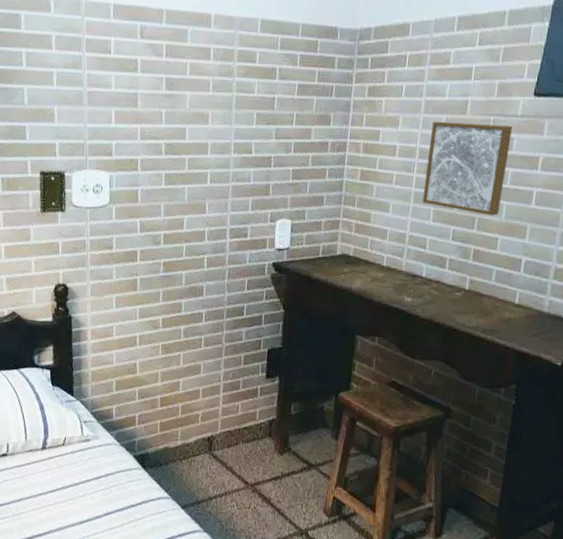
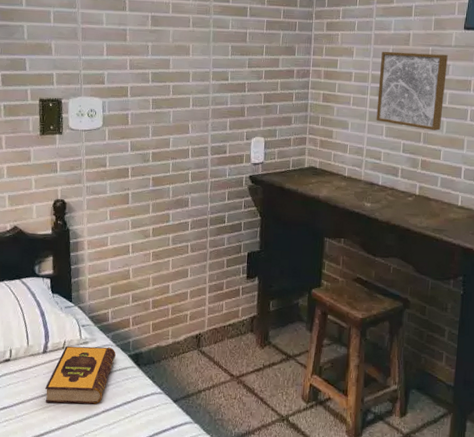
hardback book: none [44,443,120,506] -> present [45,346,116,405]

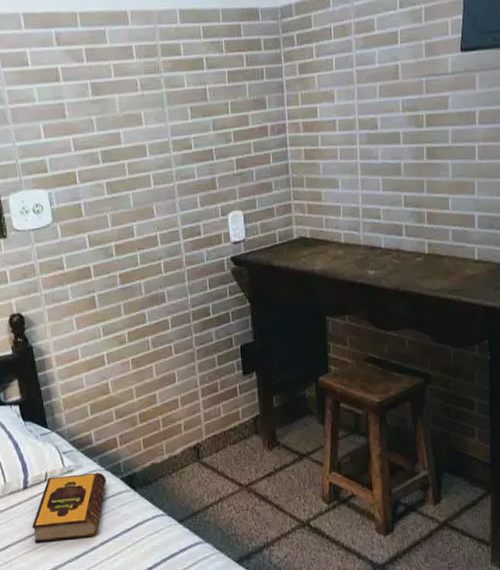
wall art: present [376,51,448,131] -> none [367,85,446,177]

